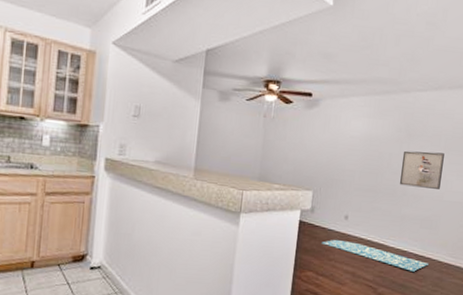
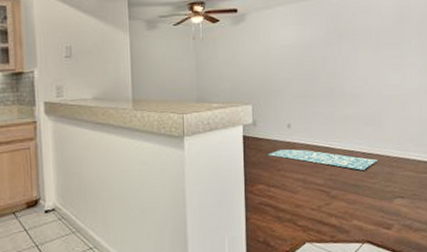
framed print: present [400,151,444,189] -> none [335,49,377,87]

